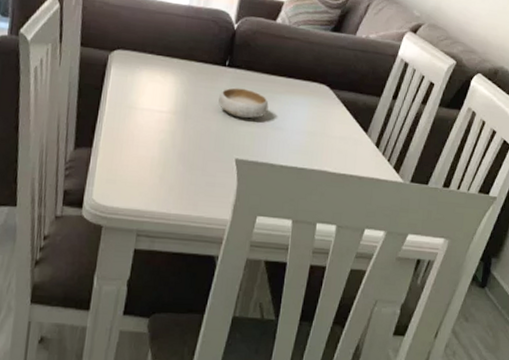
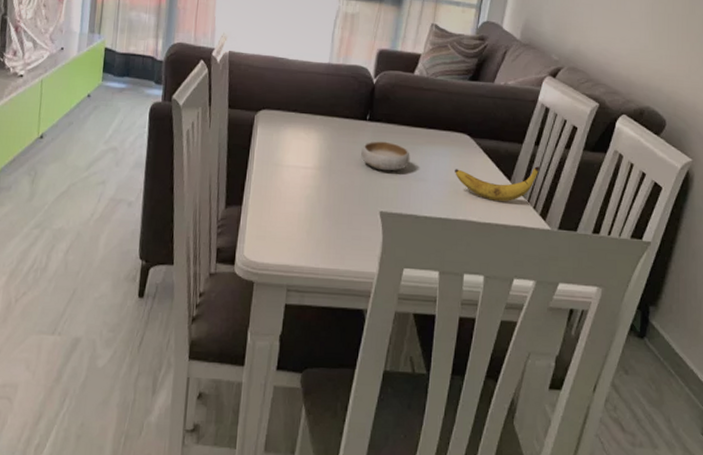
banana: none [312,119,396,153] -> present [455,166,540,201]

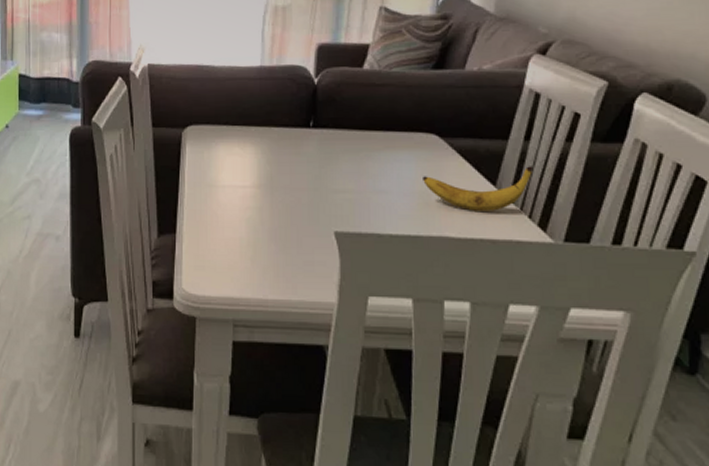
bowl: present [361,141,410,171] -> none [307,150,366,184]

